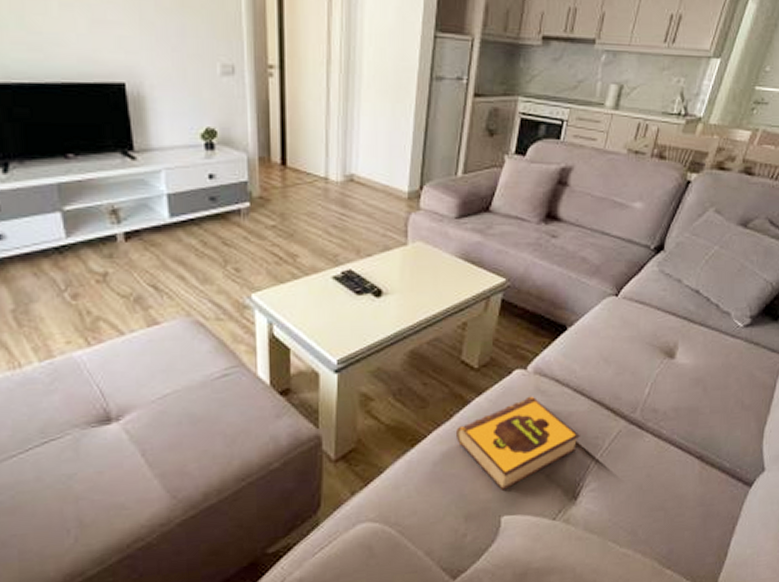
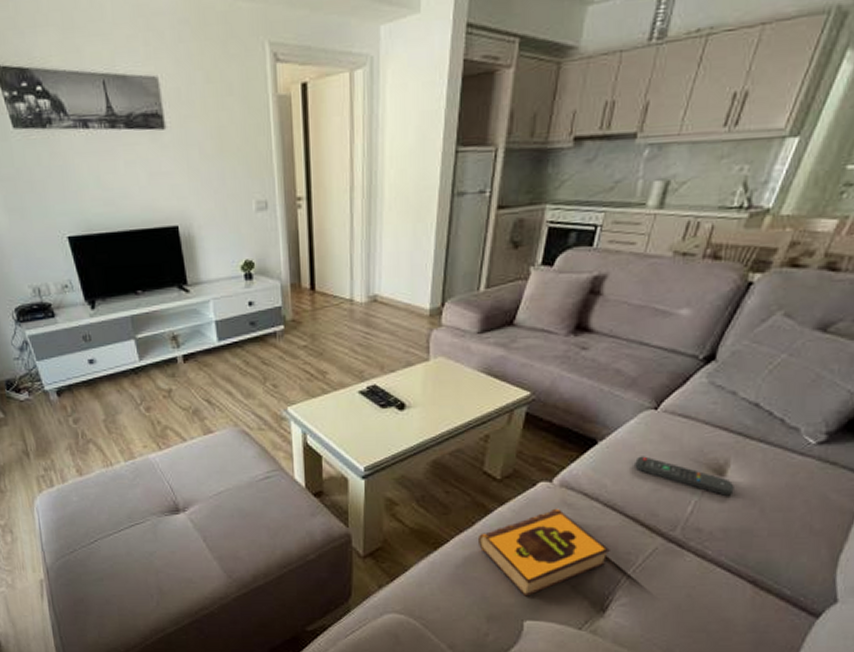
remote control: none [600,341,682,377] -> present [635,456,734,496]

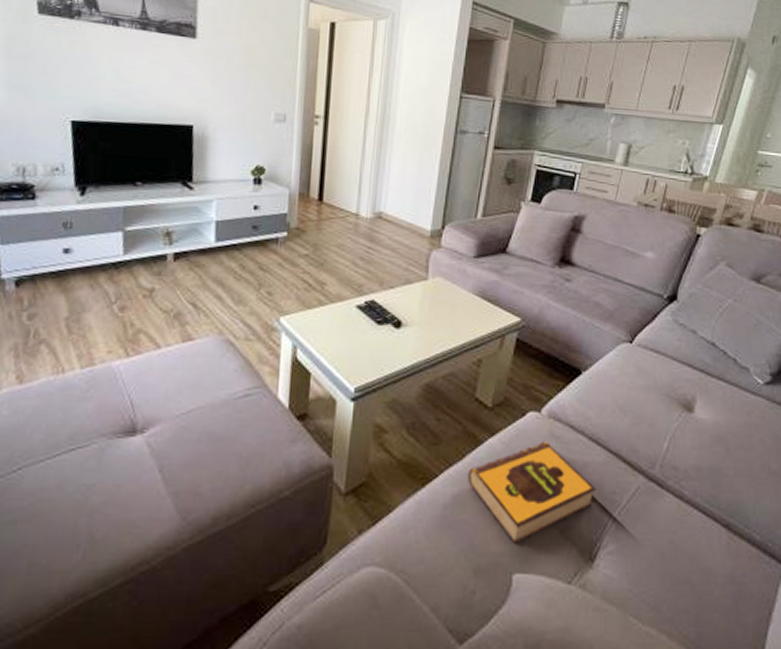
remote control: present [635,456,734,496] -> none [615,389,702,432]

